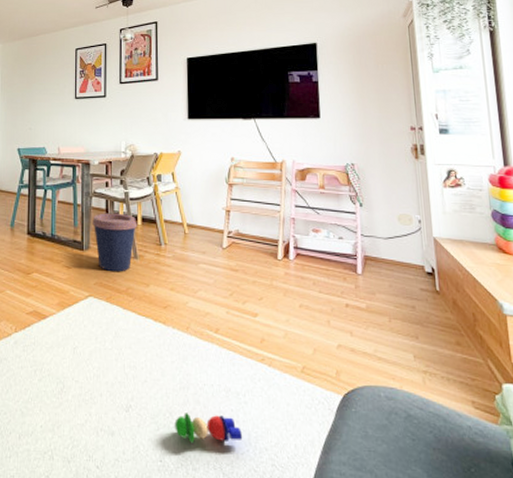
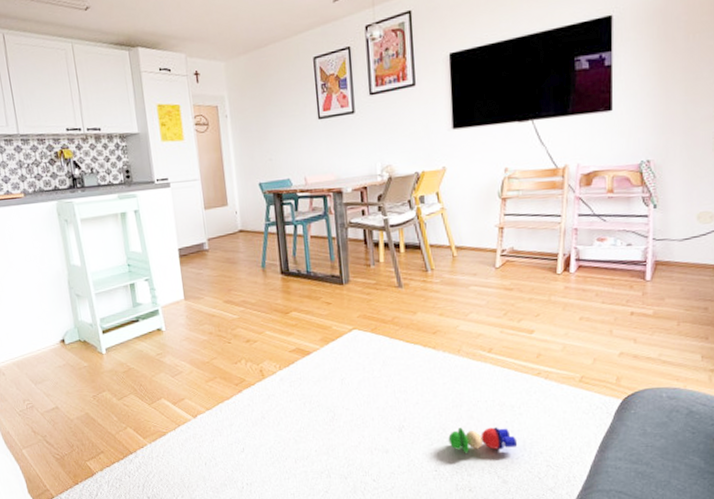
coffee cup: present [92,213,137,272] -> none [350,242,400,304]

